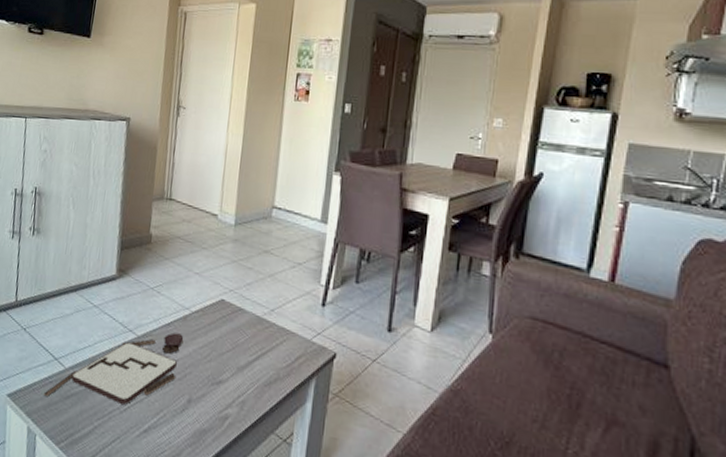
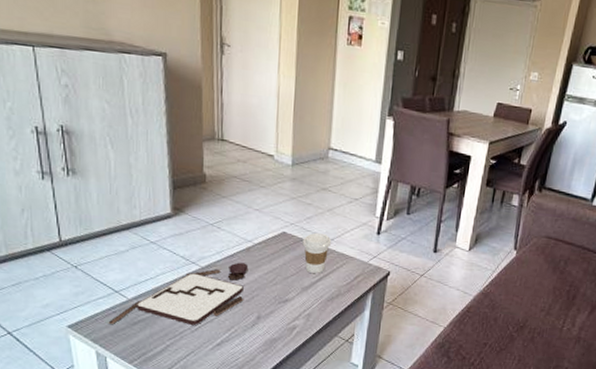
coffee cup: none [240,301,272,351] -> present [302,232,332,273]

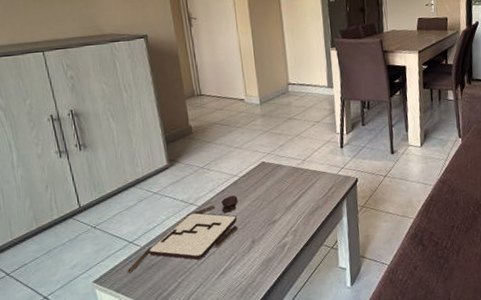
coffee cup: present [302,232,332,273] -> none [279,156,304,193]

